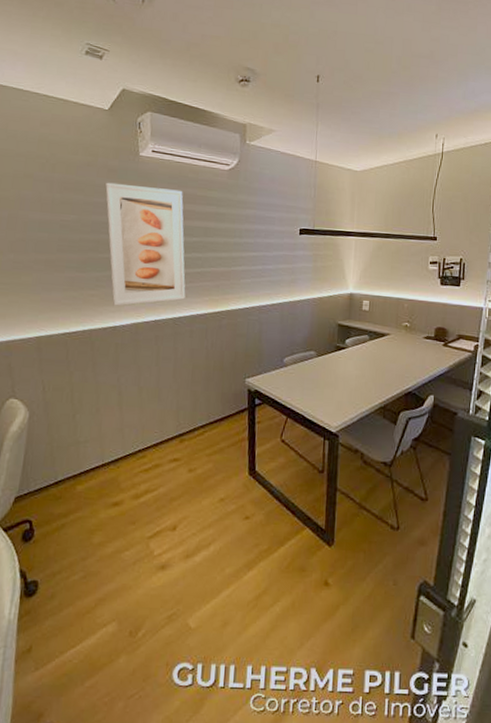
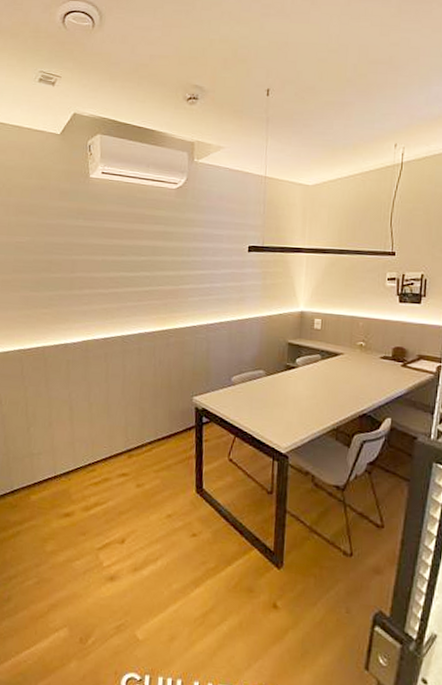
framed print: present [105,182,186,306] -> none [57,204,134,324]

